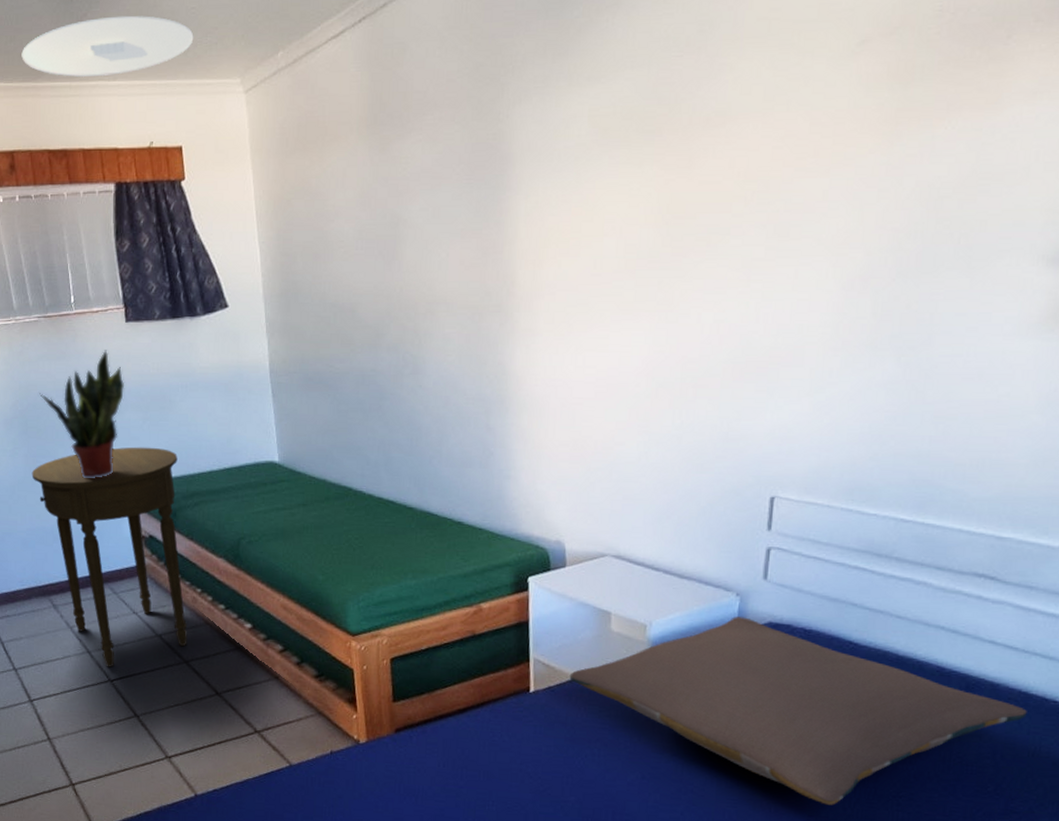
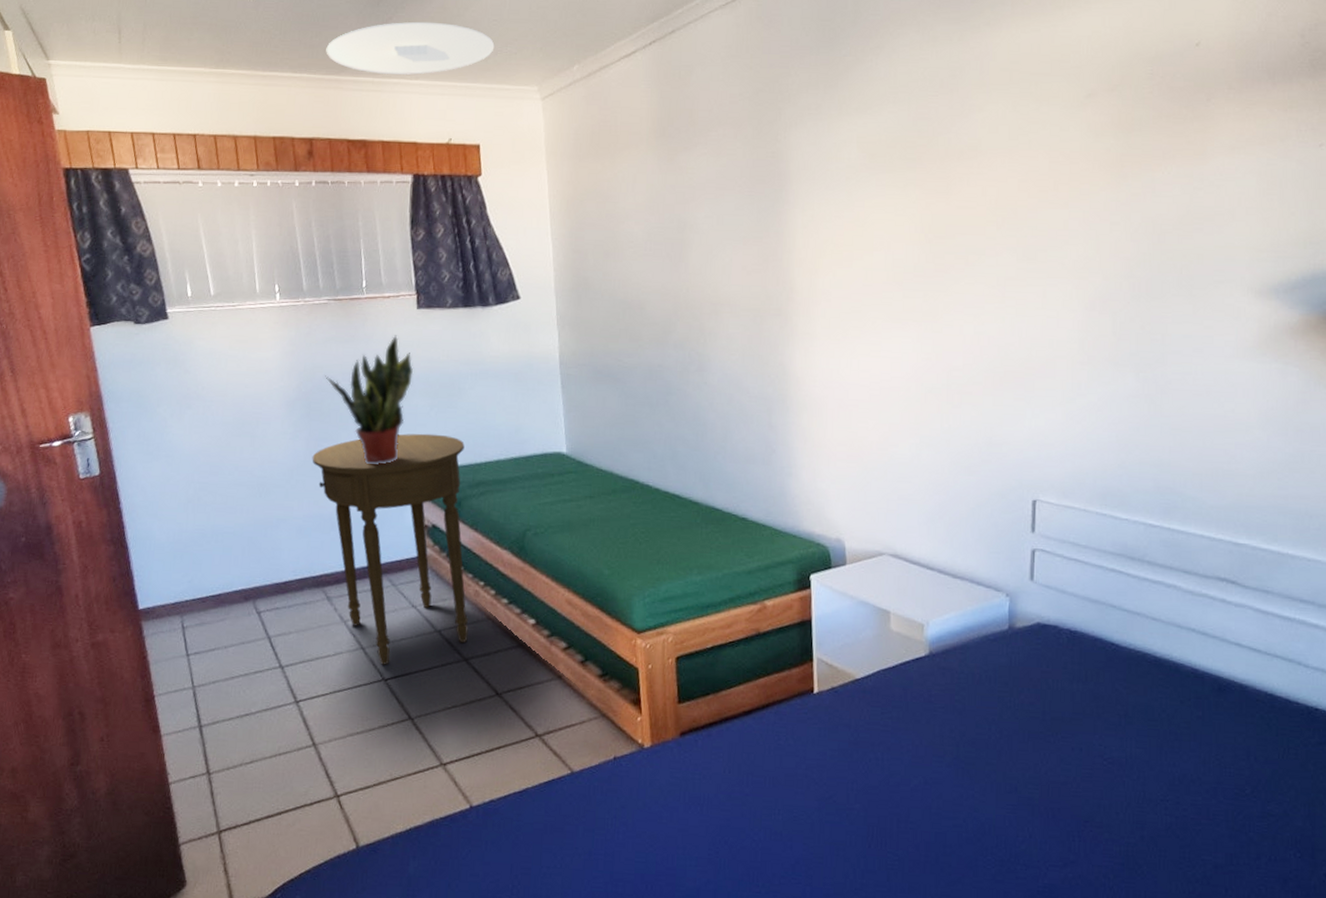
pillow: present [569,617,1027,805] -> none [852,617,1274,810]

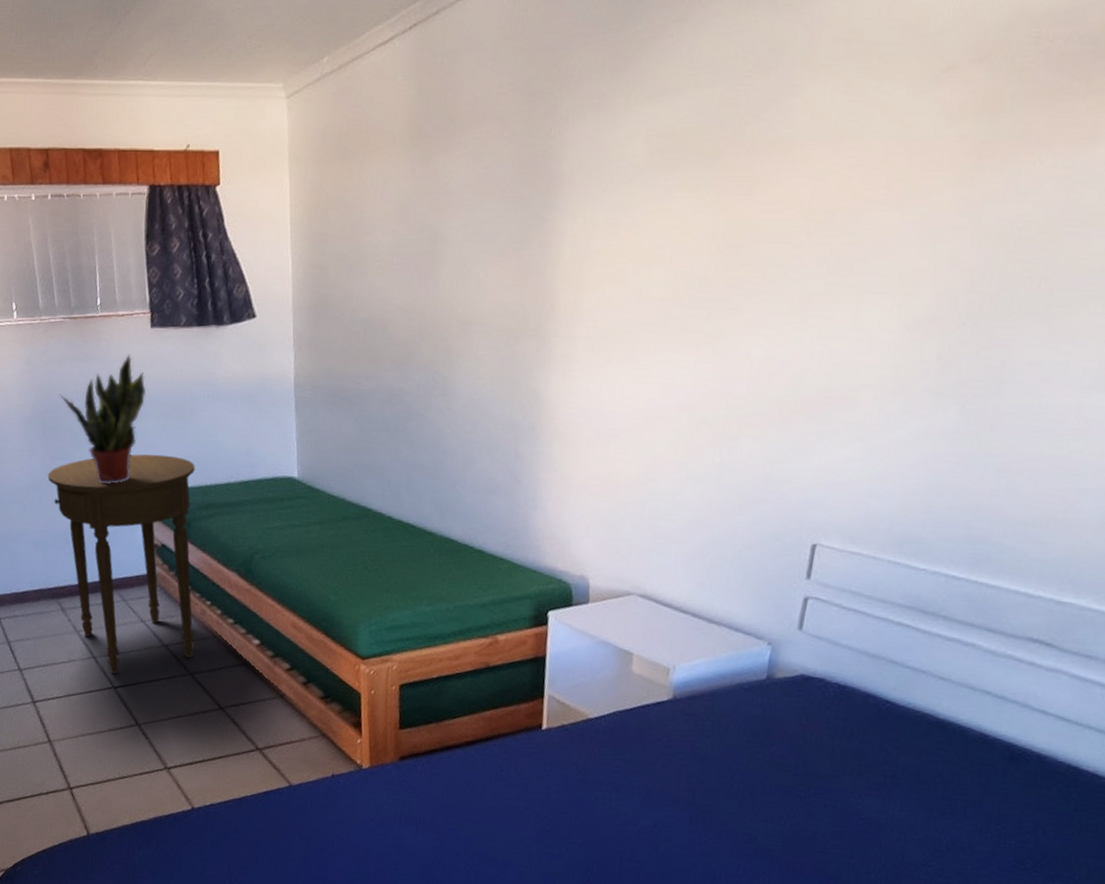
ceiling light: present [326,21,495,75] -> none [62,14,238,75]

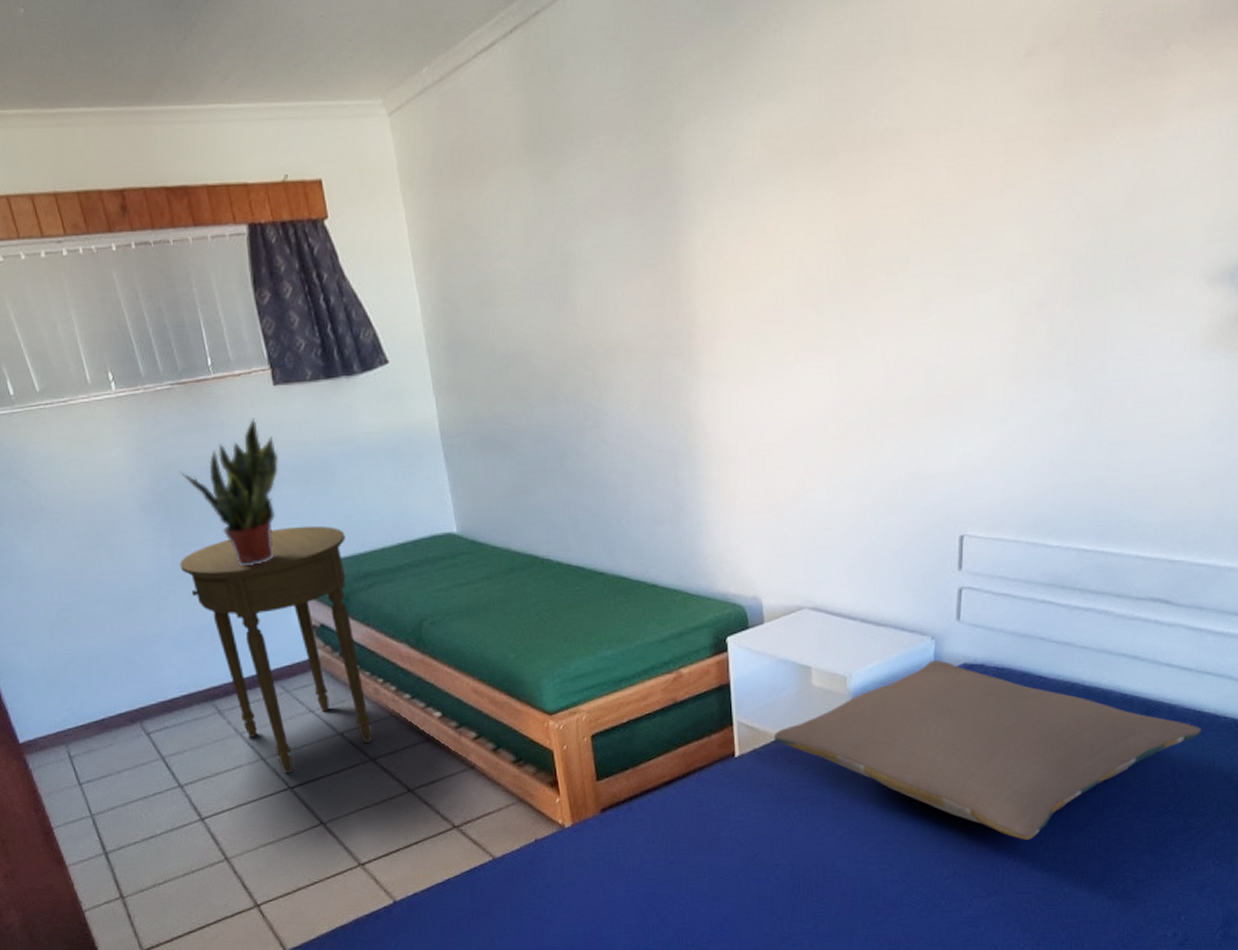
pillow: none [584,666,1076,869] -> present [773,660,1201,840]

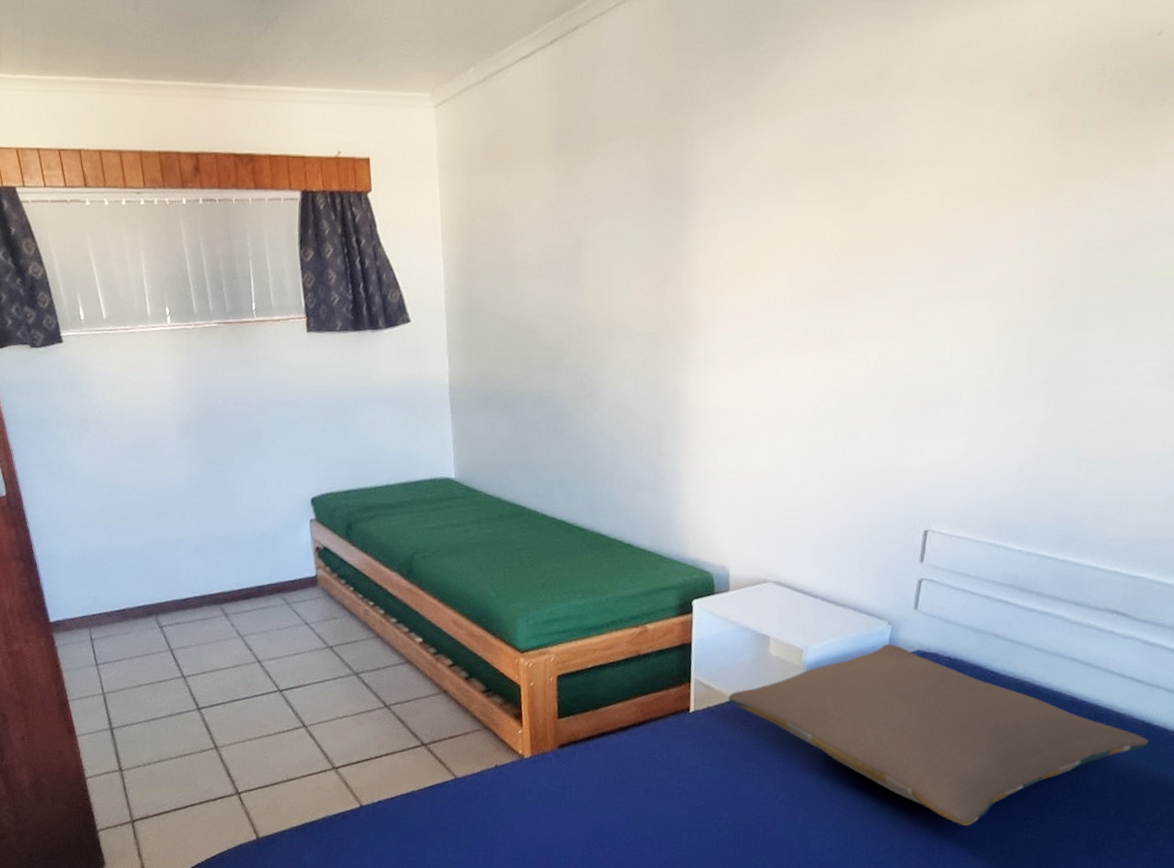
side table: present [179,525,373,774] -> none [207,458,359,678]
potted plant: present [180,418,279,566] -> none [217,359,304,488]

